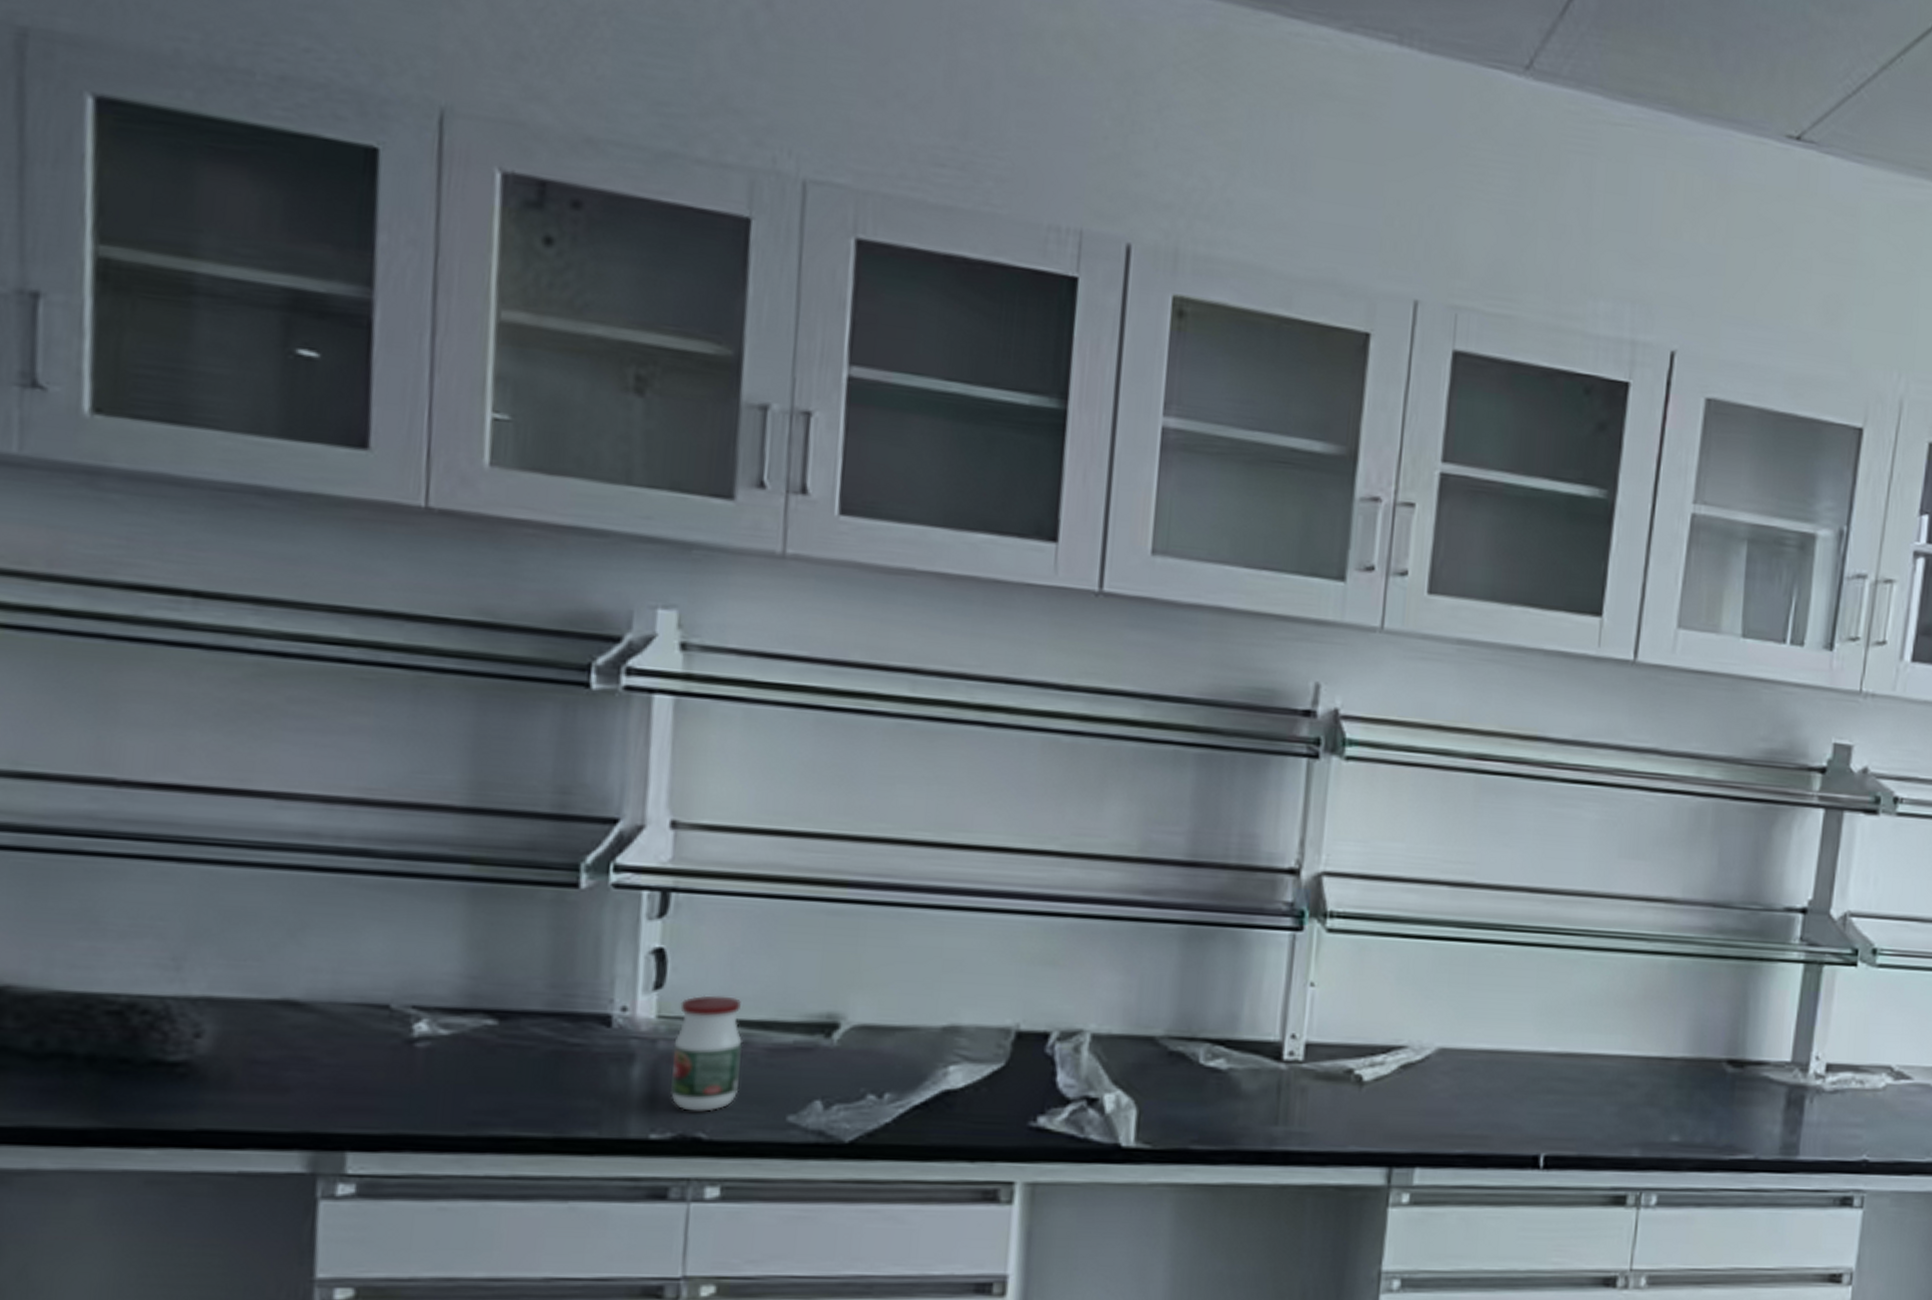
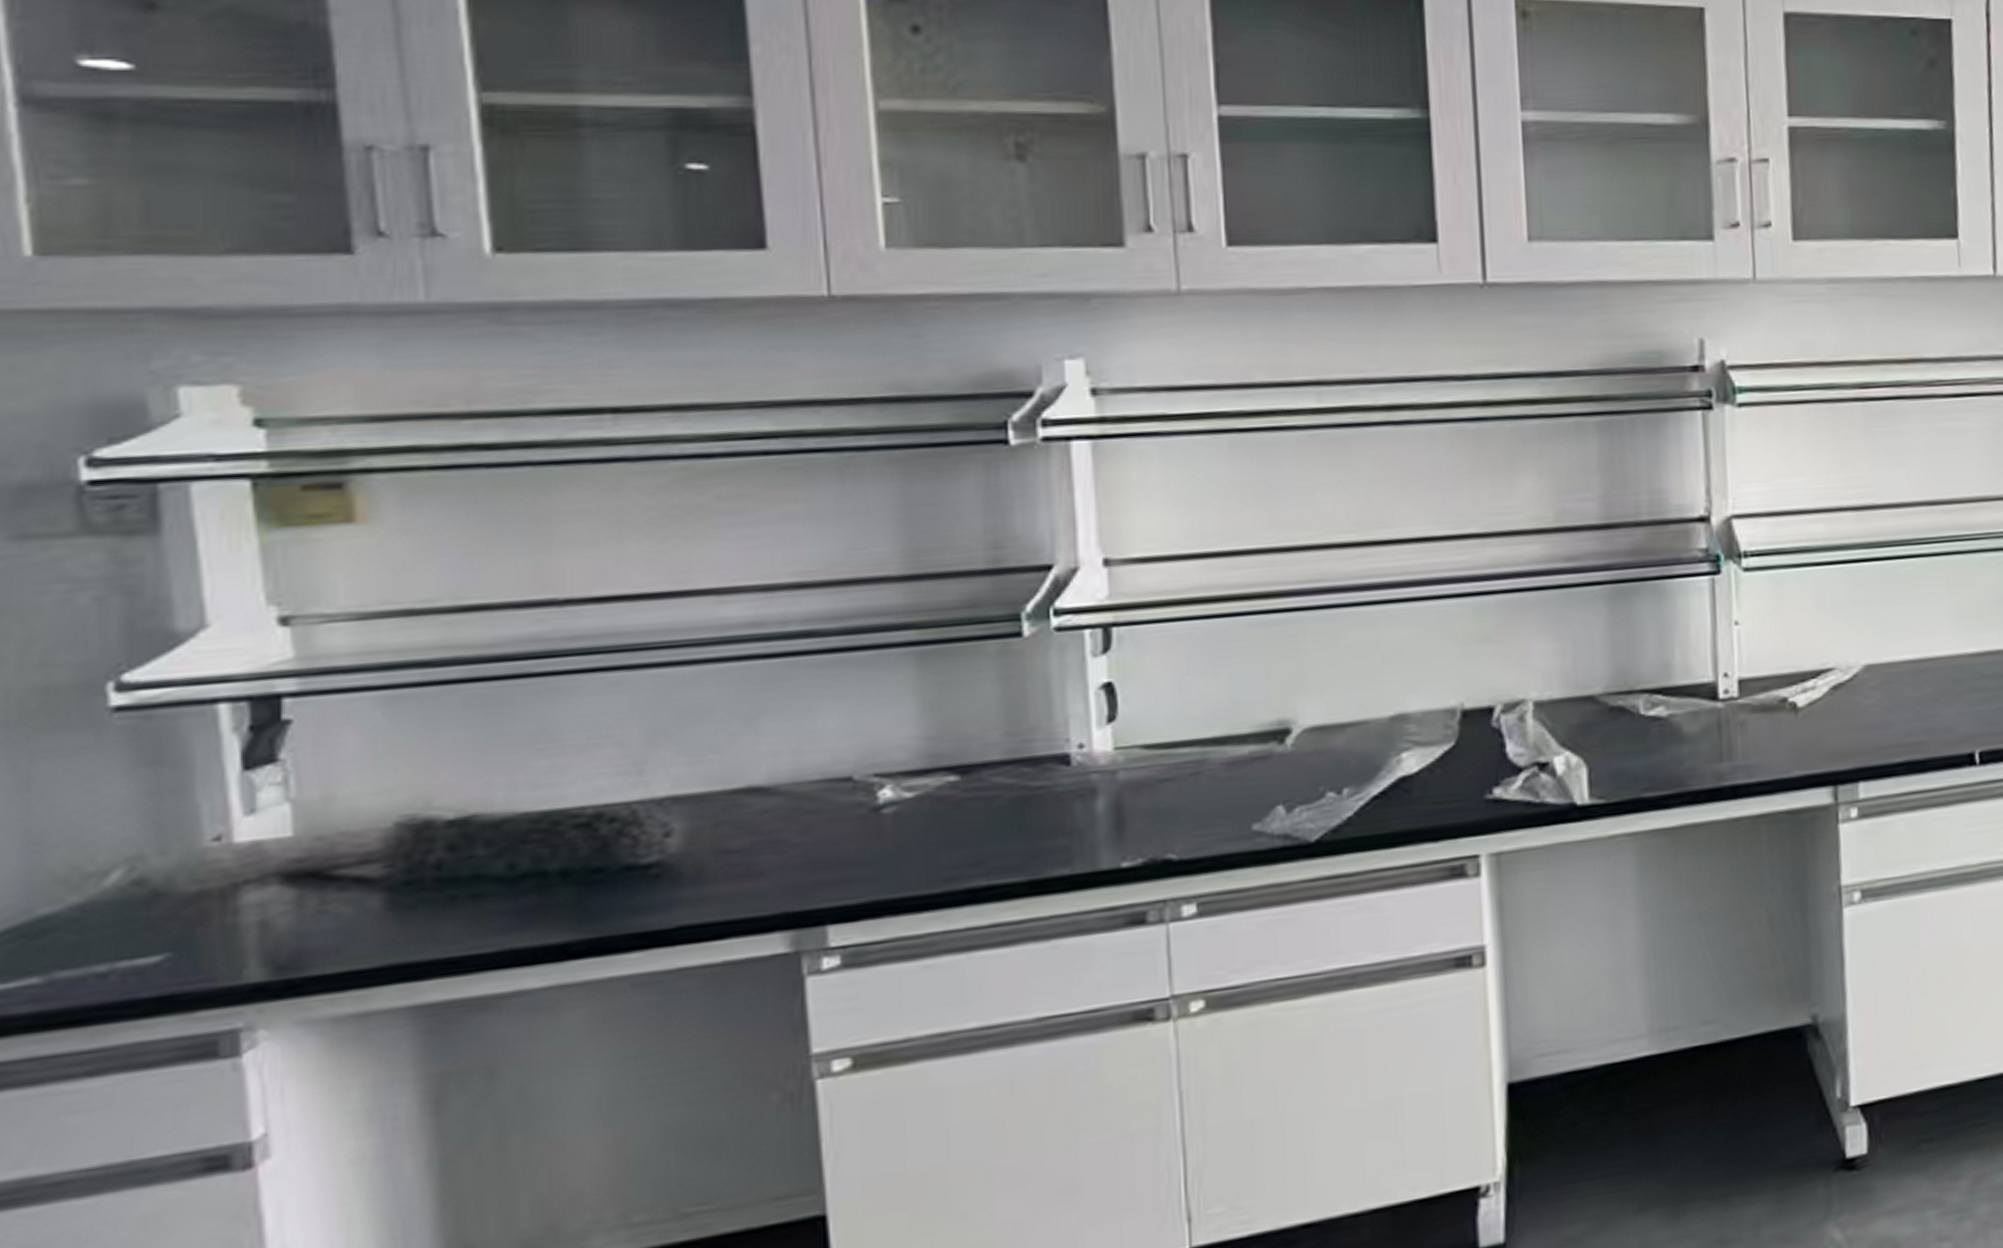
jar: present [670,995,743,1112] -> none [1133,718,1203,835]

